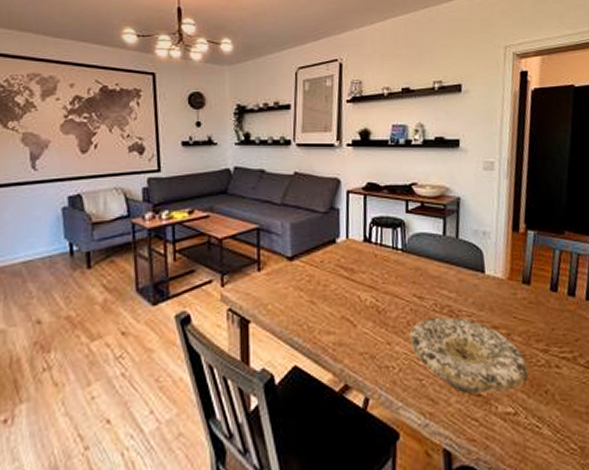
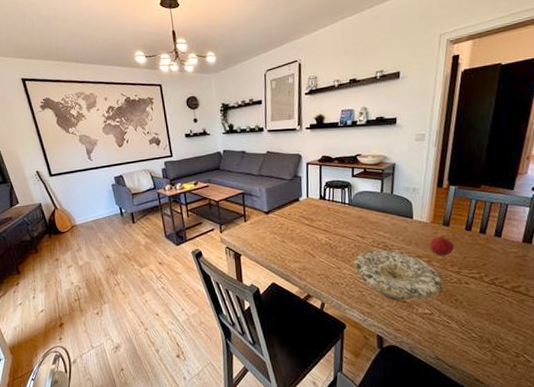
apple: none [506,298,539,327] -> present [428,236,455,256]

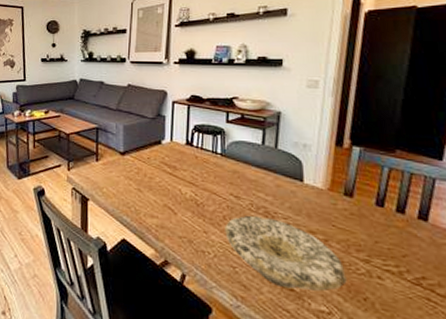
apple: present [428,236,455,256] -> none [325,208,361,236]

